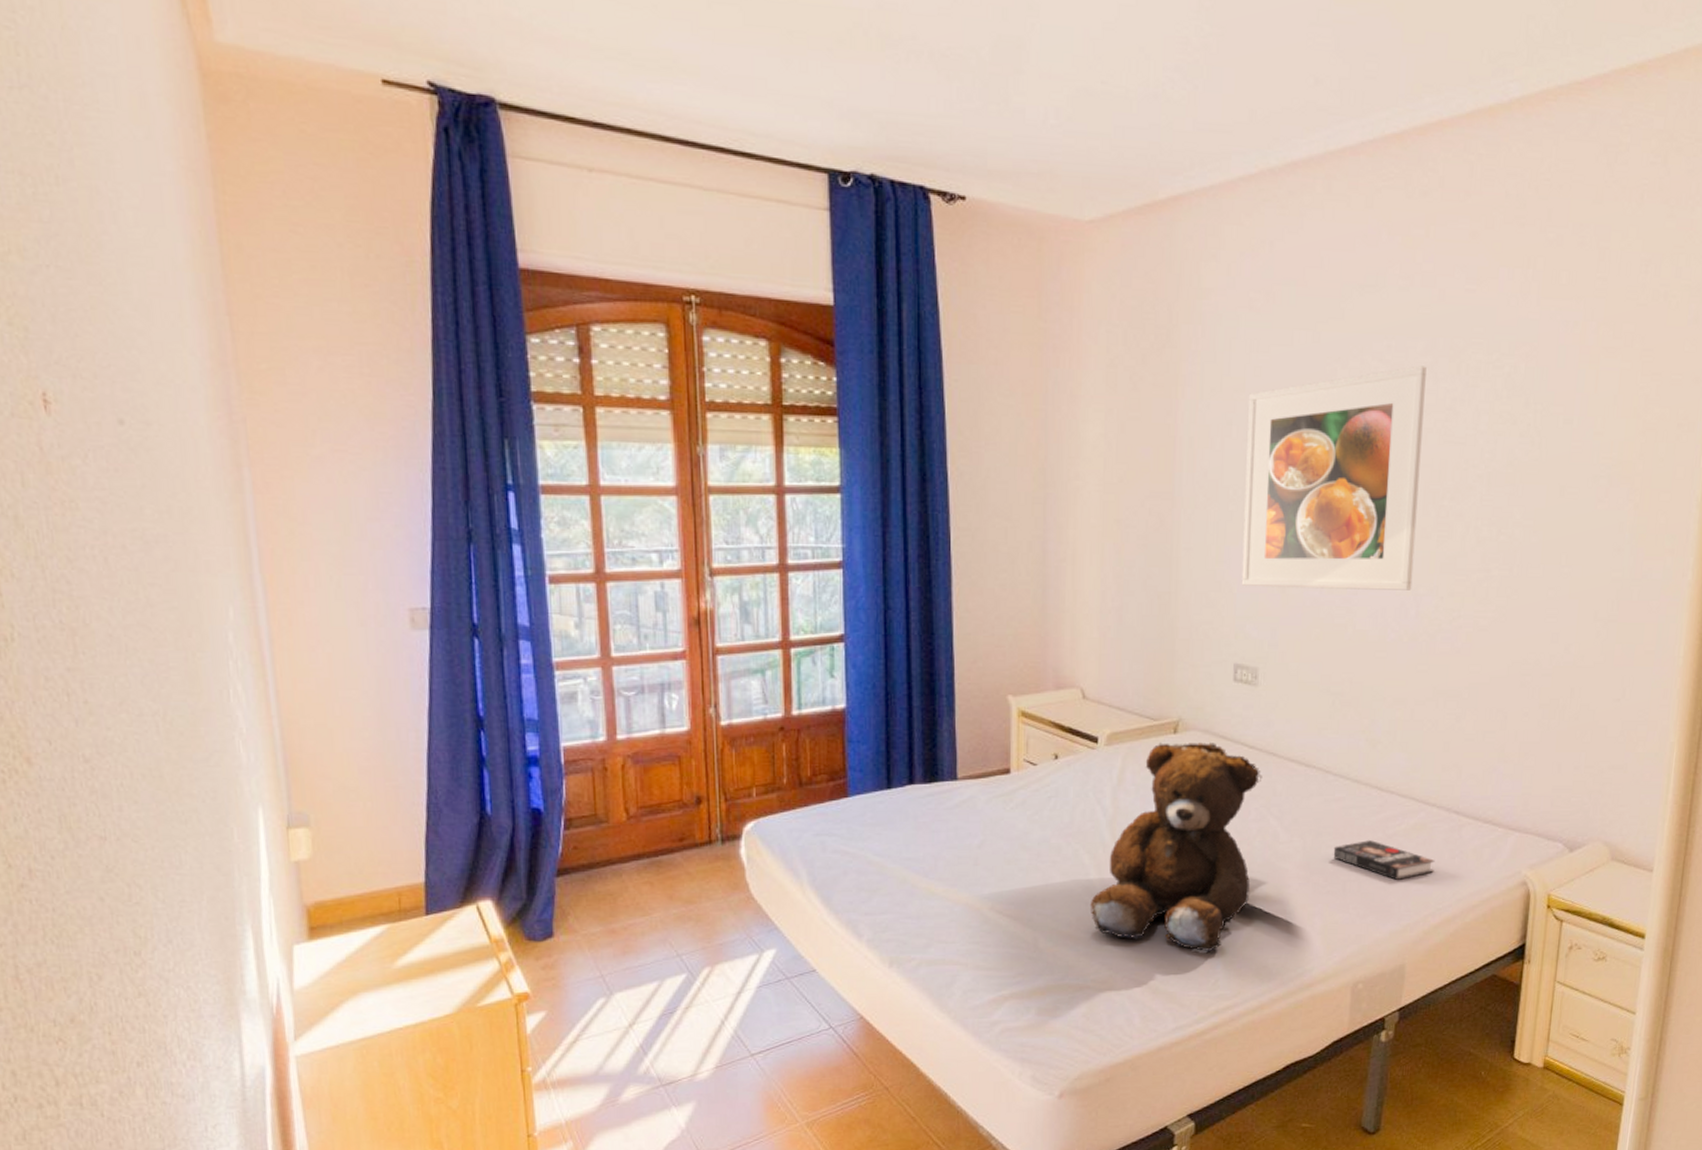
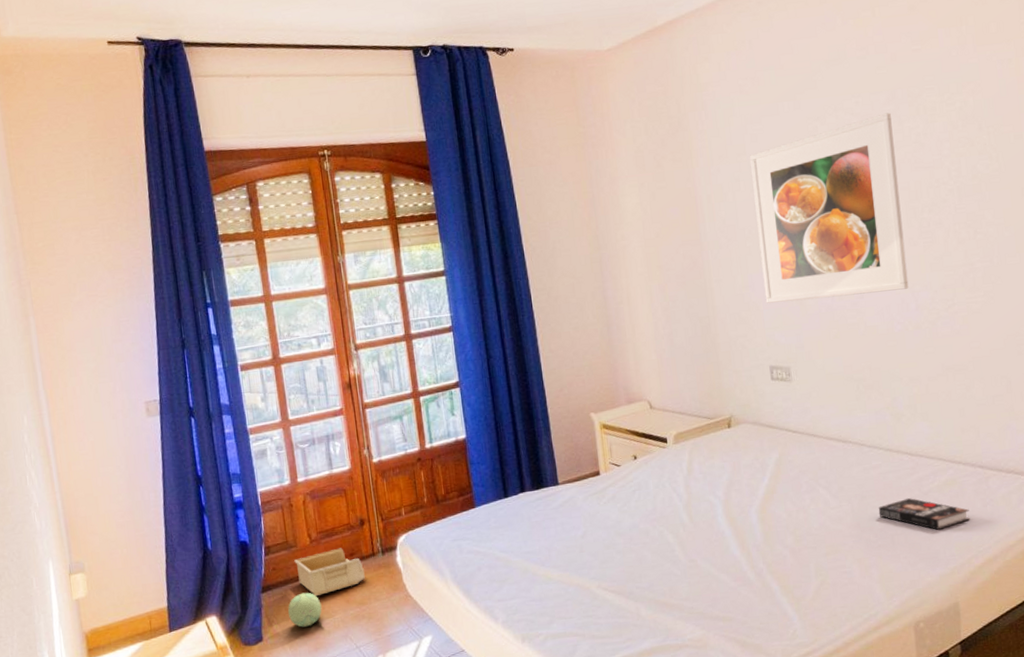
plush toy: none [589,881,636,925] -> present [287,592,322,628]
storage bin: none [604,829,696,887] -> present [294,548,365,596]
teddy bear: present [1090,743,1263,952] -> none [678,431,812,607]

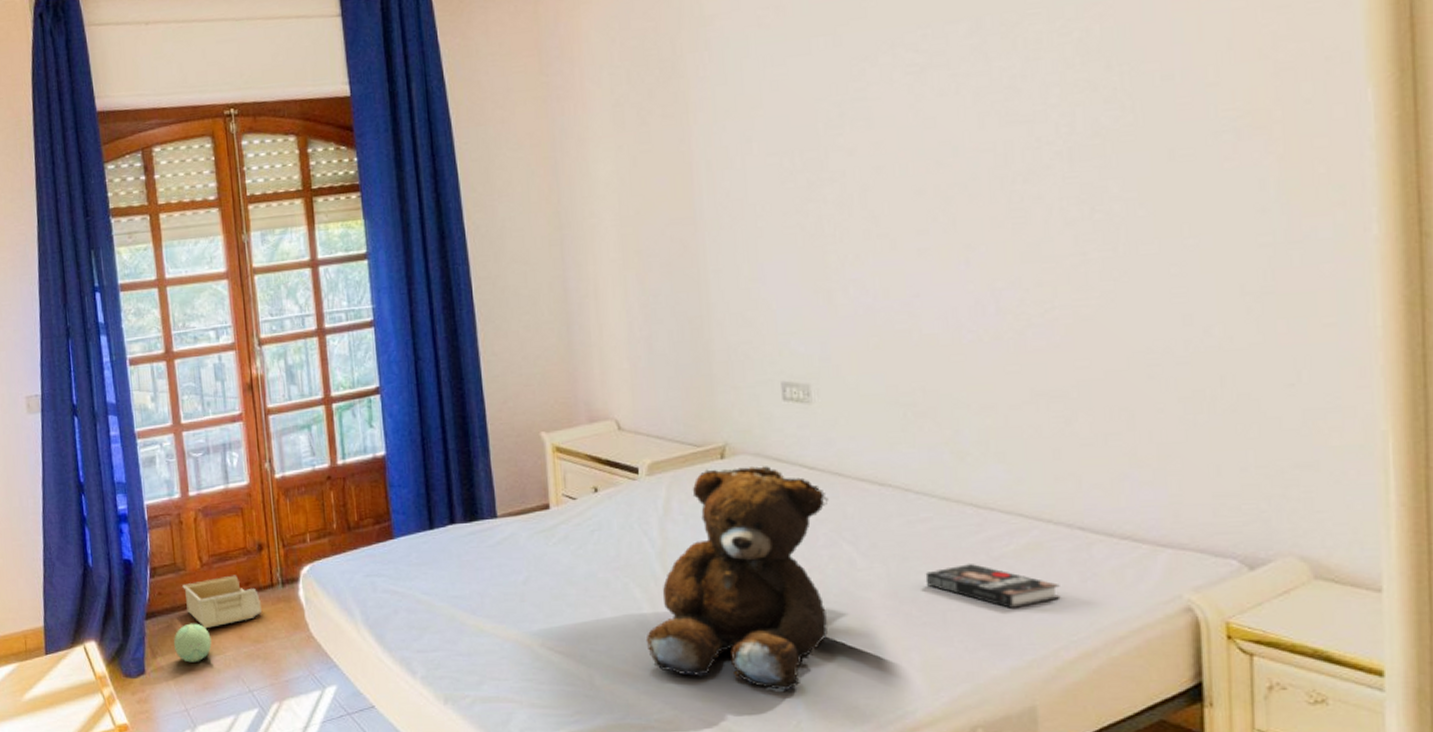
teddy bear: none [678,431,812,607] -> present [645,466,829,691]
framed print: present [750,112,909,303] -> none [768,48,987,301]

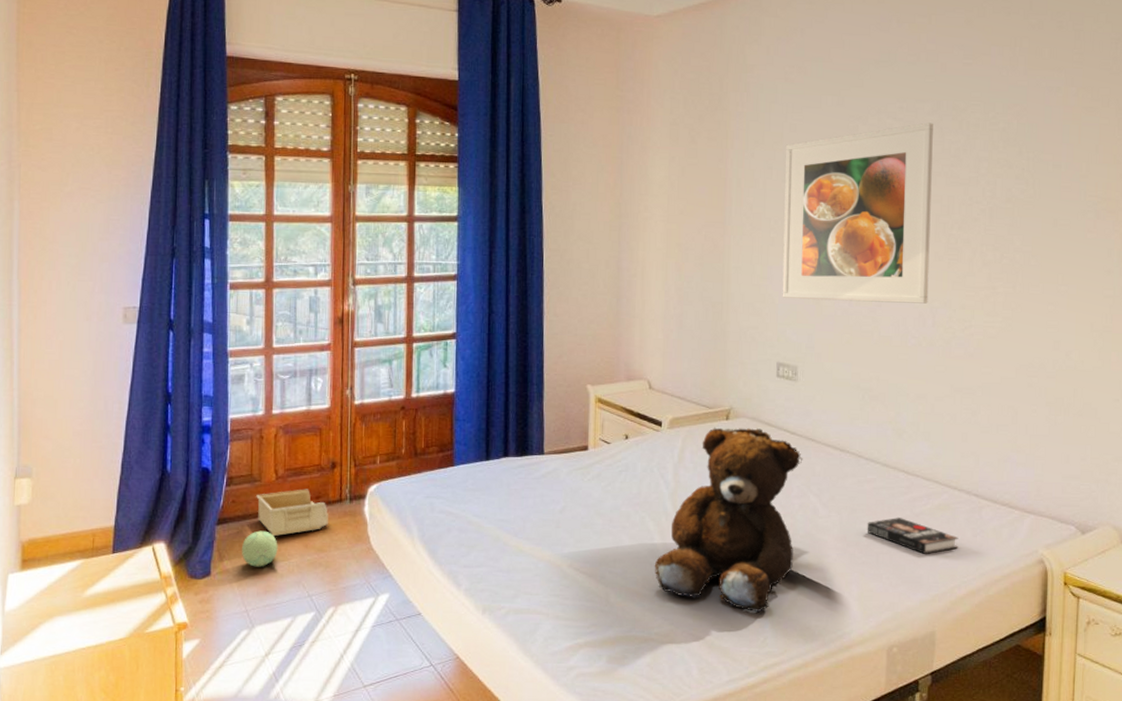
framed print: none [768,48,987,301] -> present [782,122,933,304]

